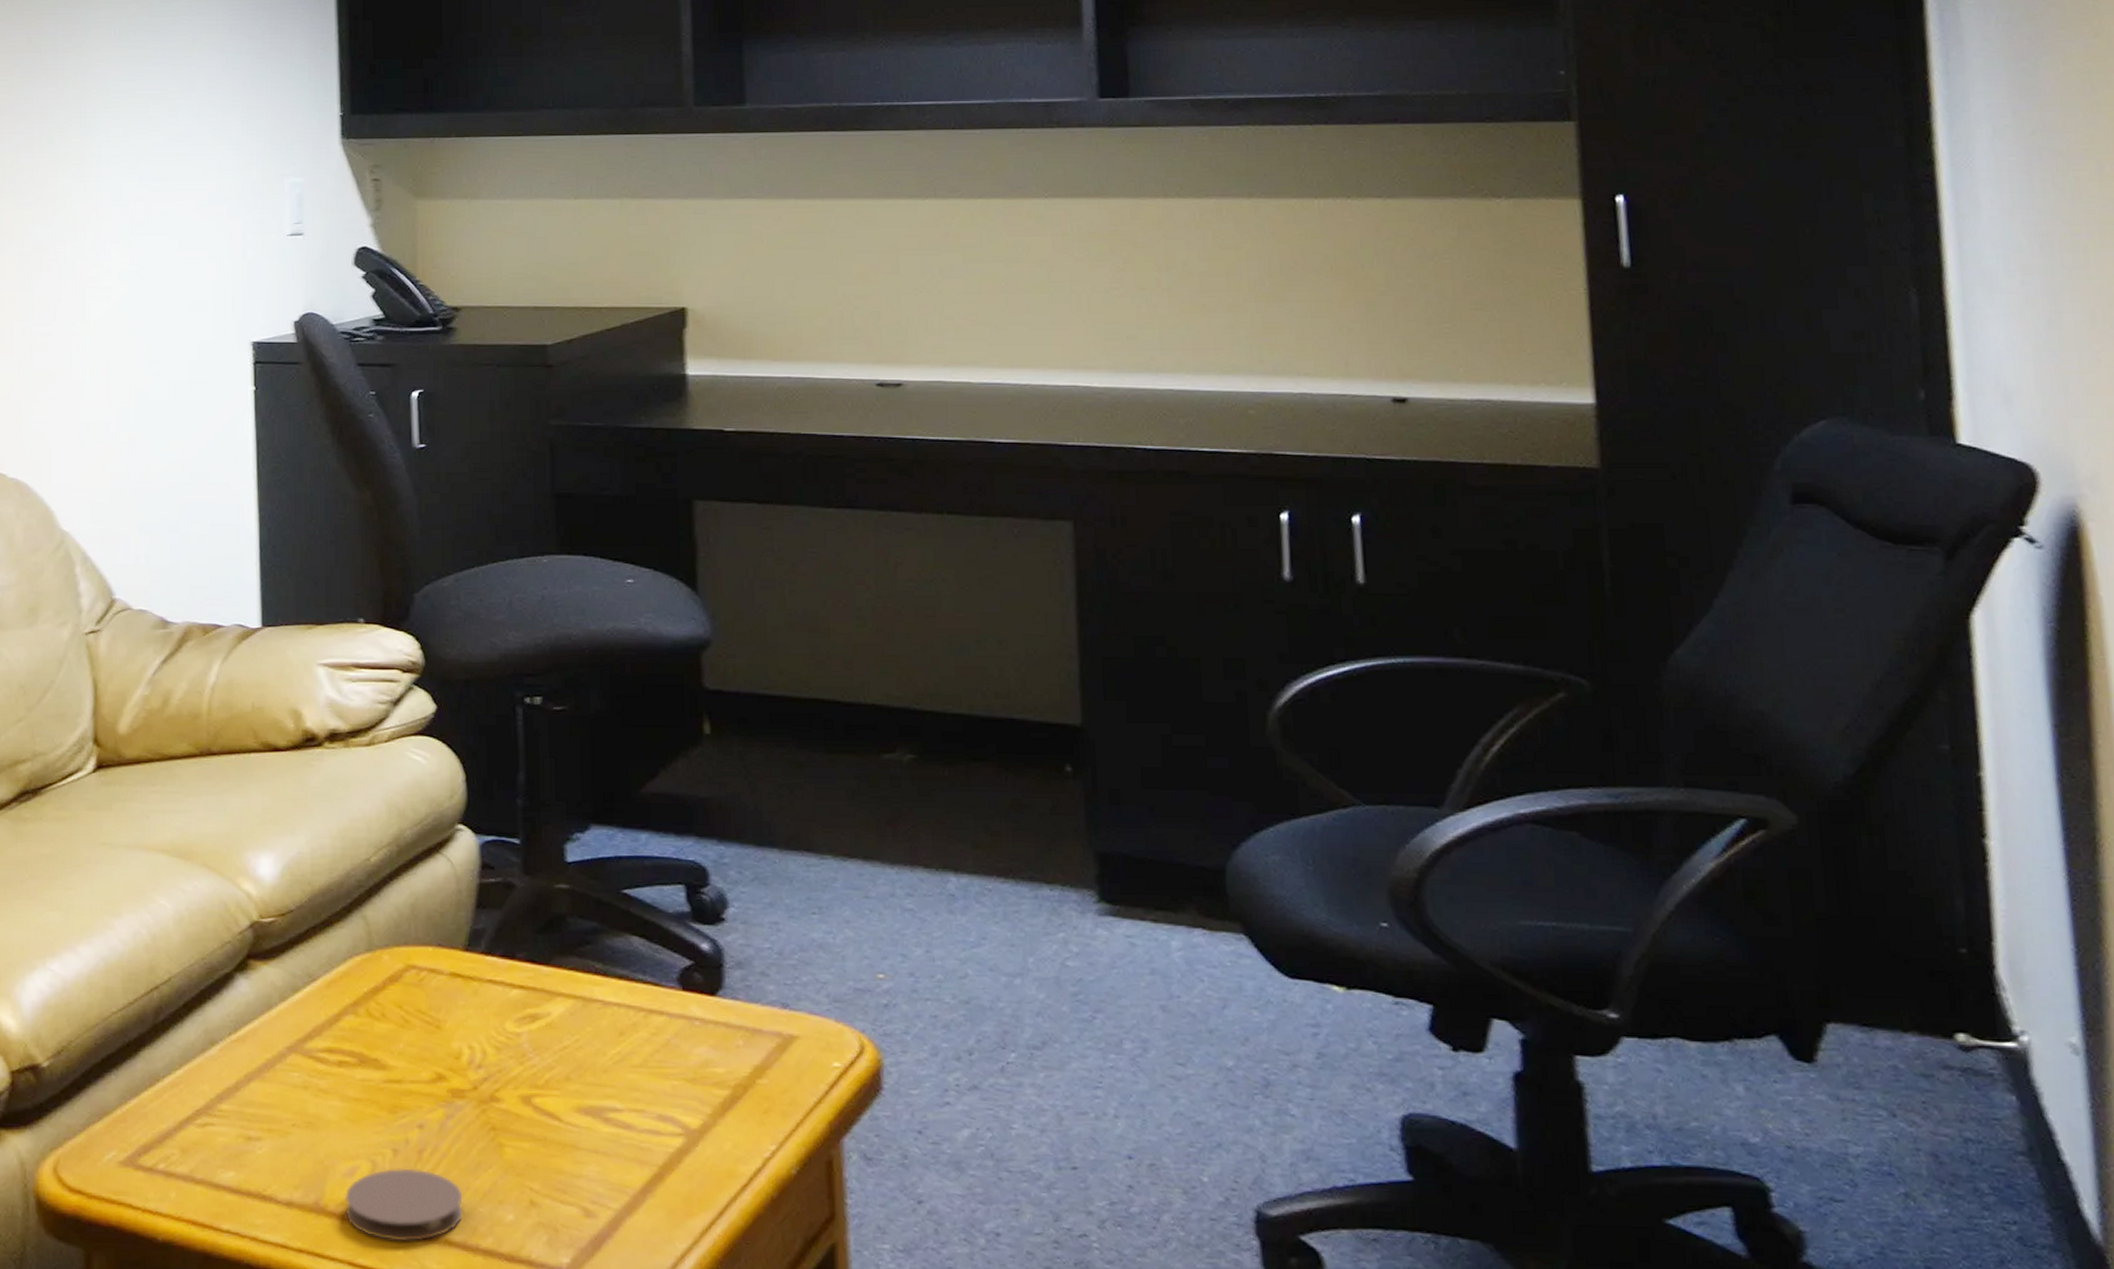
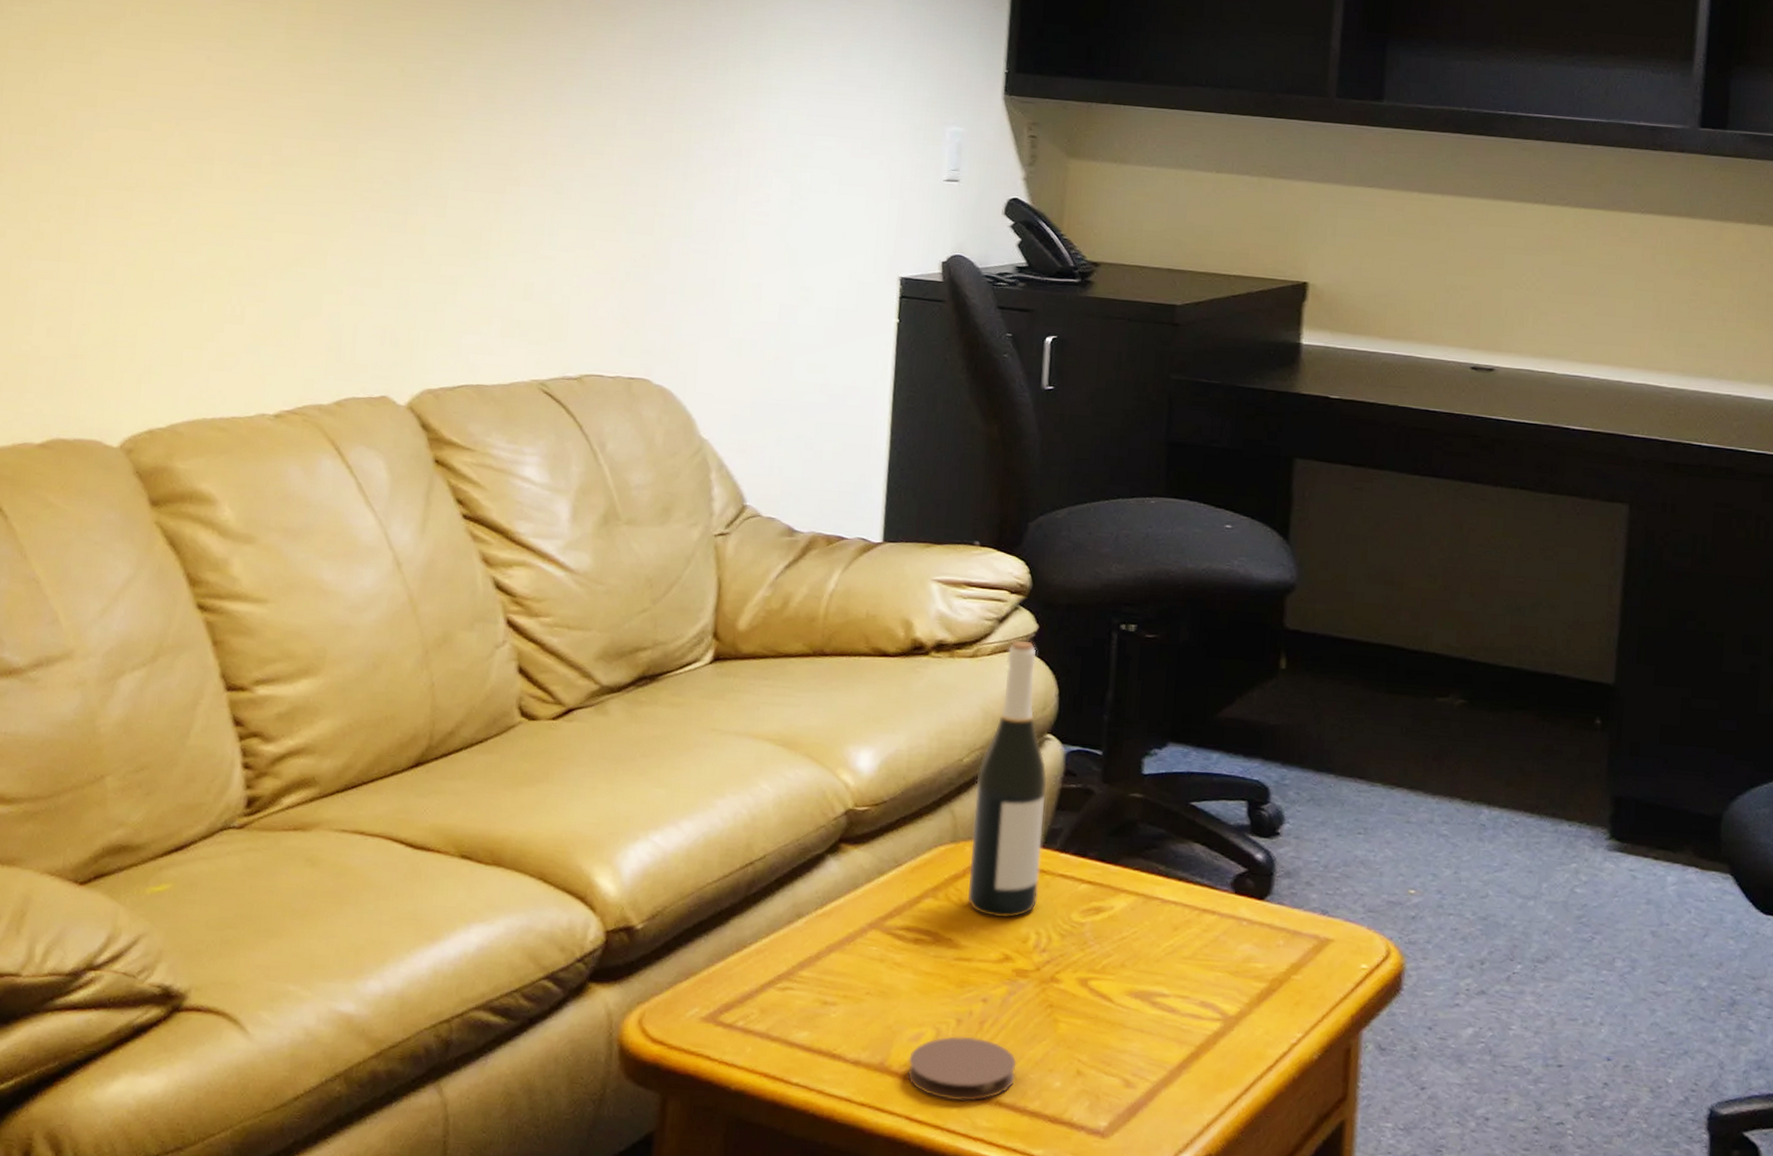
wine bottle: none [387,723,466,1033] -> present [967,640,1048,918]

